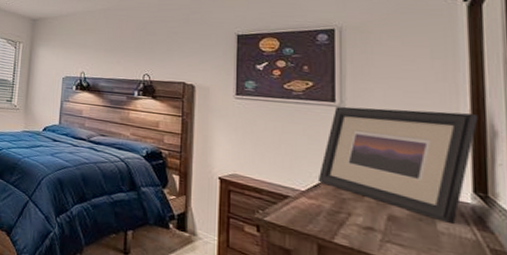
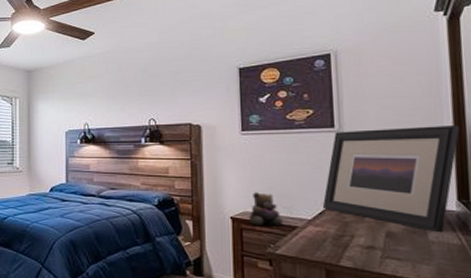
teddy bear: none [238,156,275,194] -> present [249,192,284,227]

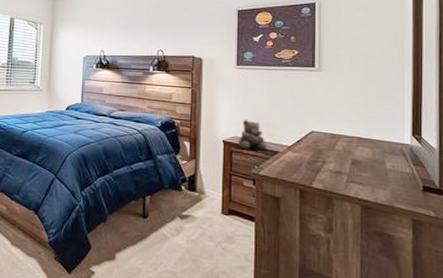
picture frame: present [322,126,460,232] -> none [300,70,417,162]

